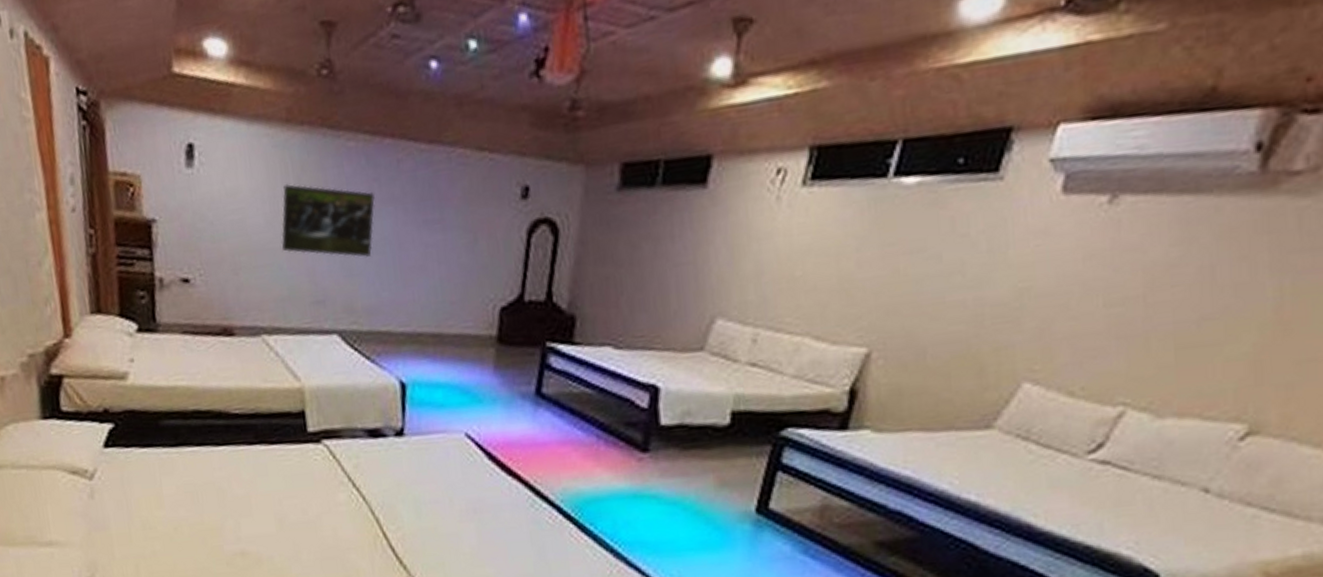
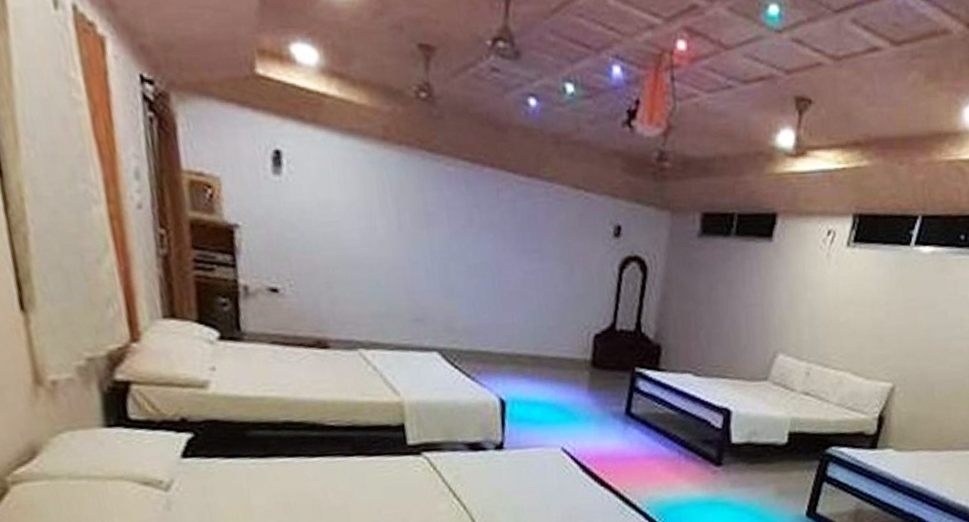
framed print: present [281,183,375,257] -> none [378,201,475,280]

